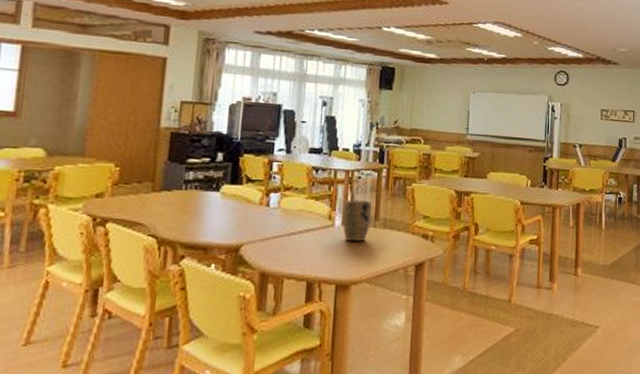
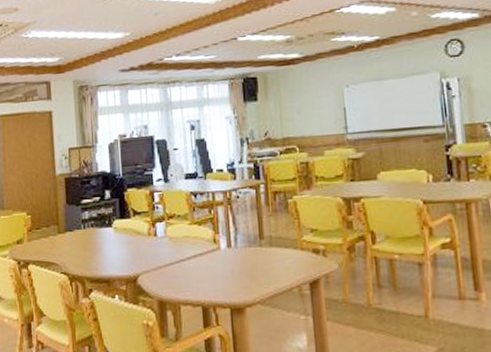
plant pot: present [342,199,373,241] -> none [226,219,256,263]

